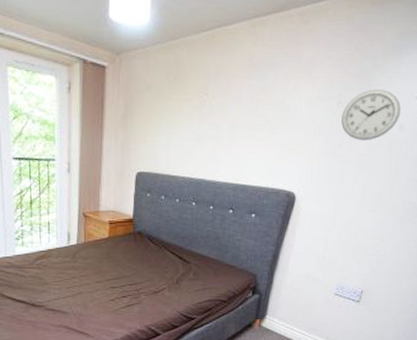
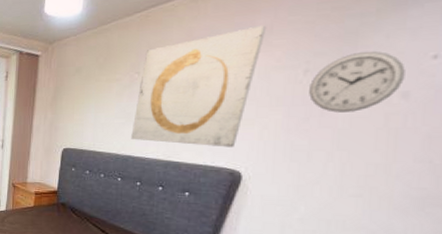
wall art: none [203,58,311,171] -> present [131,25,267,147]

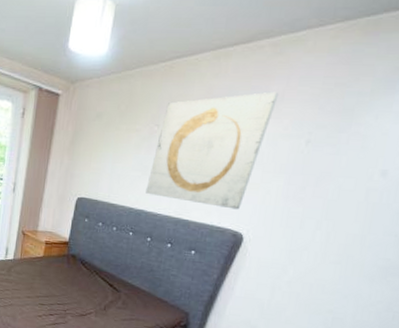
wall clock: present [309,50,405,113] -> none [308,128,387,185]

